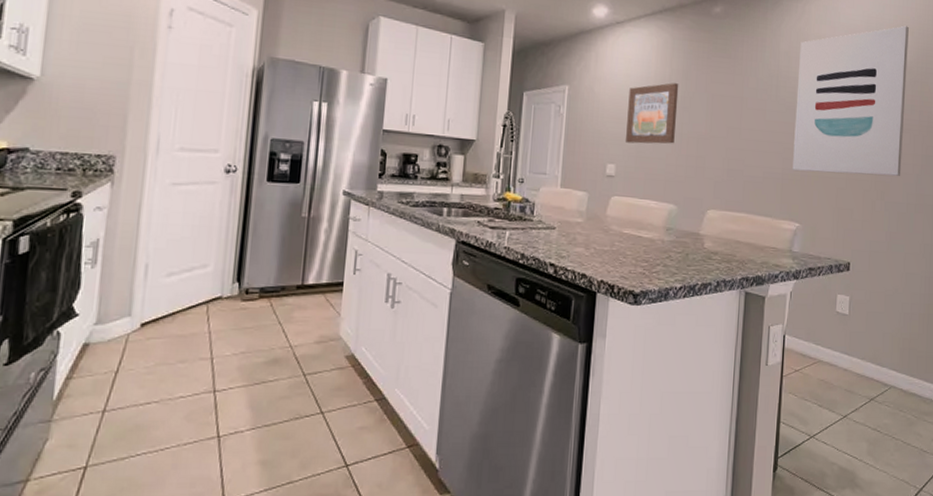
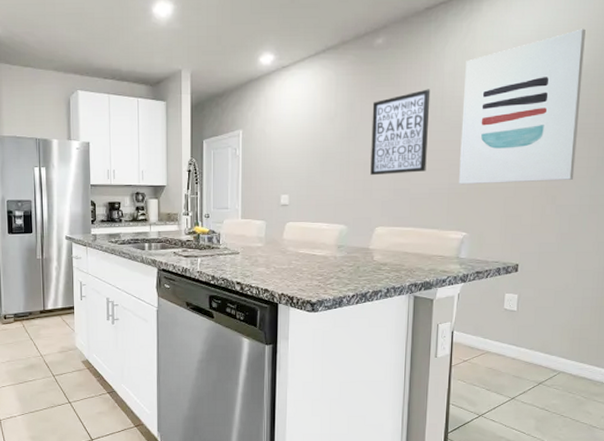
wall art: present [625,83,679,144] -> none [296,116,344,175]
wall art: none [704,65,766,153] -> present [370,89,431,176]

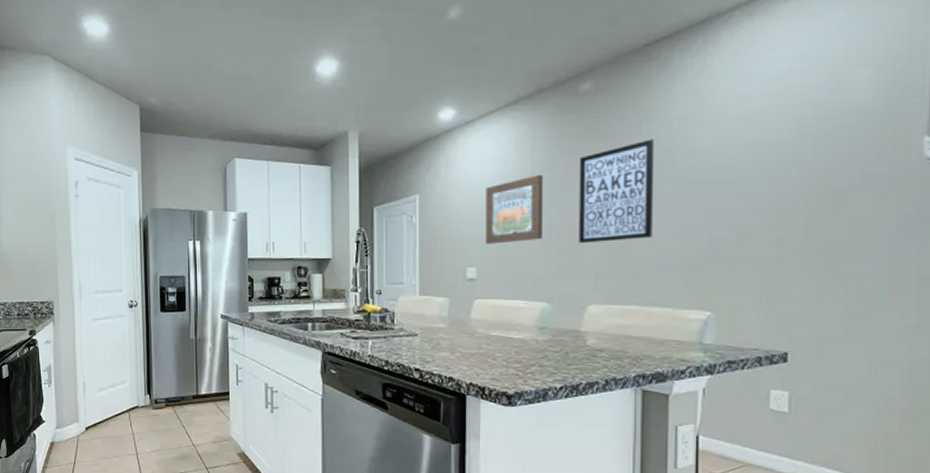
wall art: none [296,116,344,175] -> present [485,175,544,244]
wall art: present [459,29,586,185] -> none [698,55,869,254]

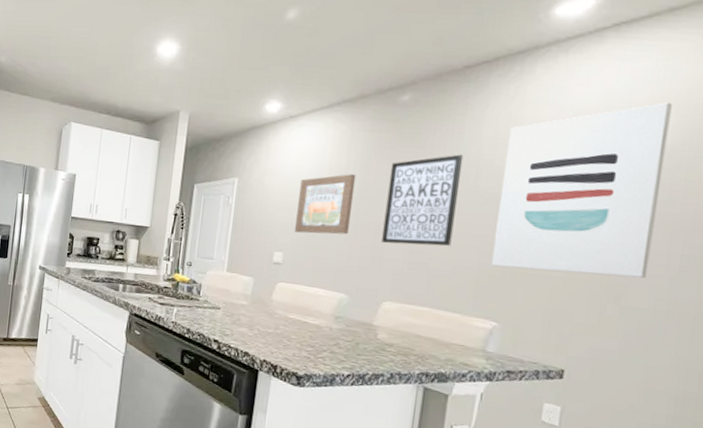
wall art: none [698,55,869,254] -> present [491,102,672,278]

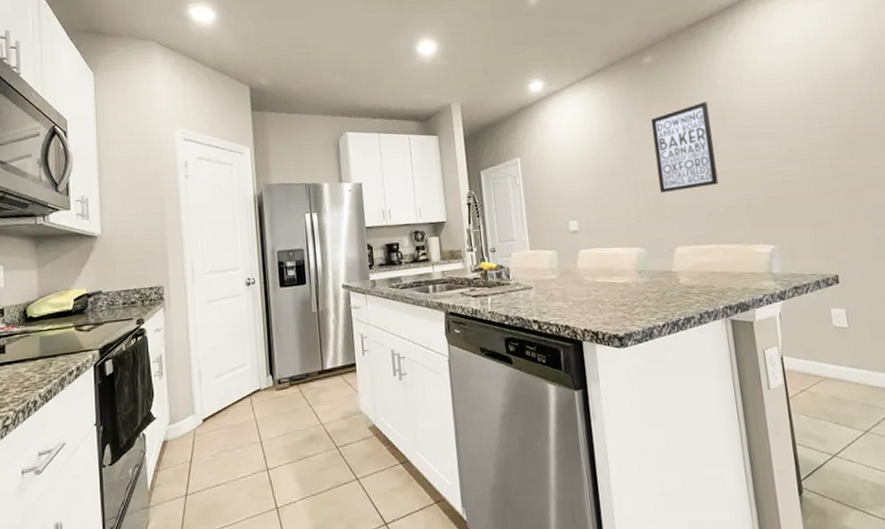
wall art: present [294,174,357,235] -> none [577,135,630,199]
wall art: present [491,102,672,278] -> none [738,32,876,195]

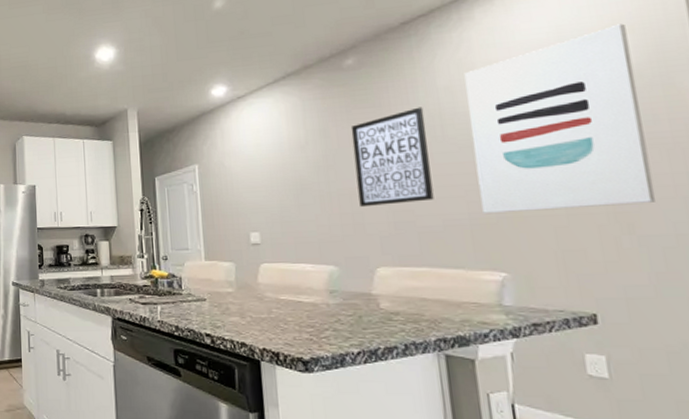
wall art: none [738,32,876,195] -> present [464,23,657,214]

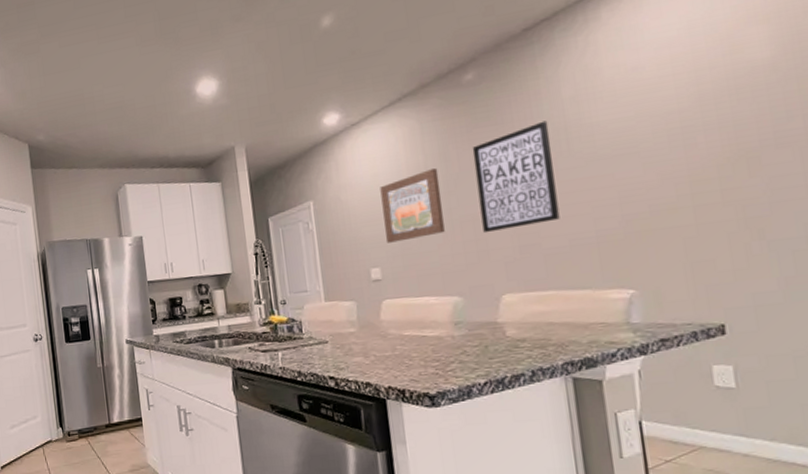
wall art: none [262,143,323,210] -> present [380,168,445,243]
wall art: present [464,23,657,214] -> none [590,13,788,231]

